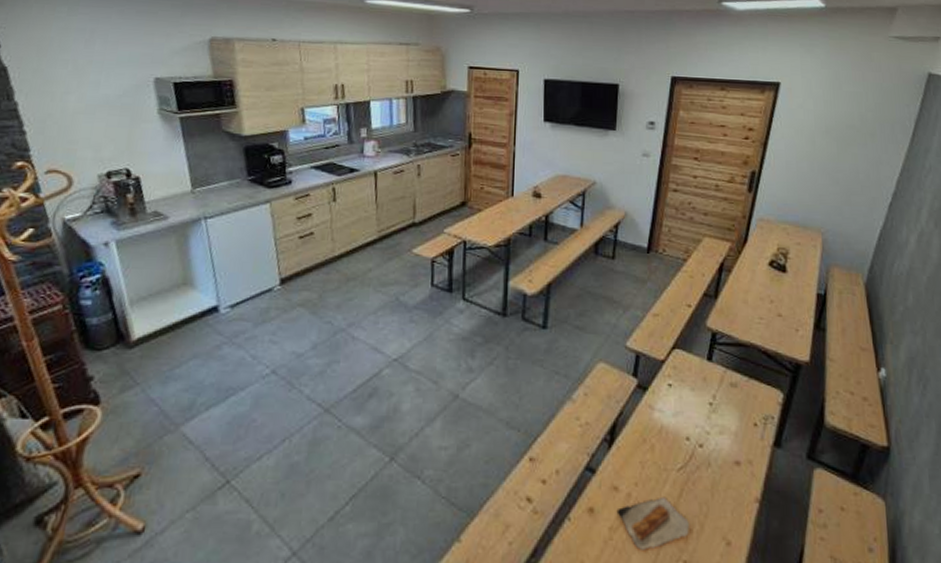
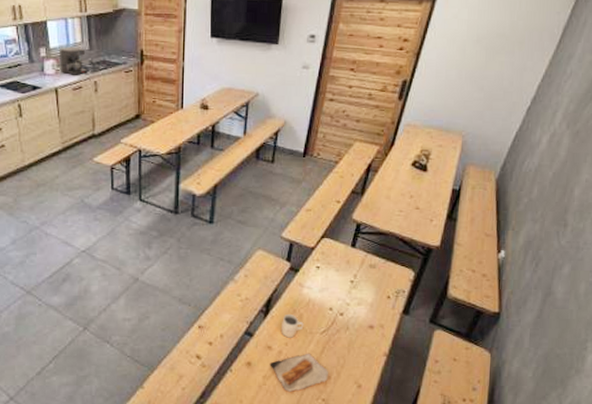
coffee maker: none [381,127,410,158] -> present [59,46,87,75]
mug: none [628,443,657,476] -> present [280,313,304,338]

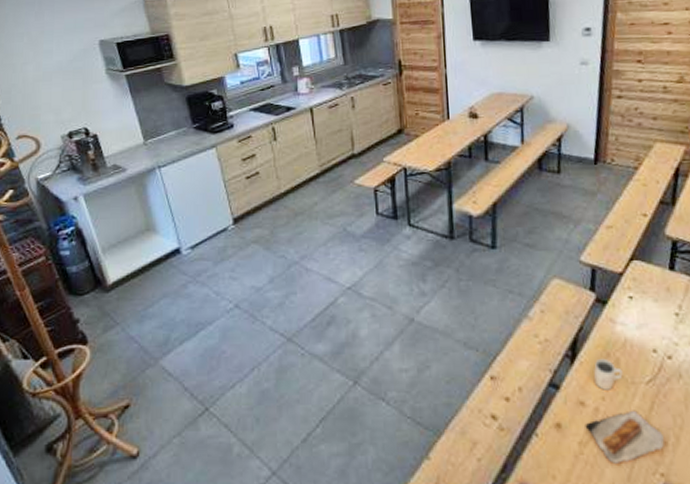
coffee maker: present [59,46,87,75] -> none [312,62,343,93]

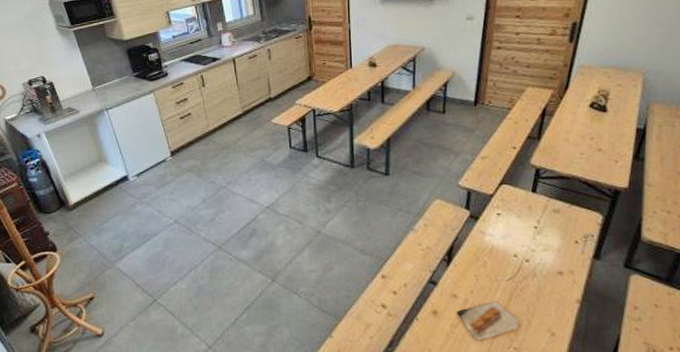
mug: present [593,358,623,390] -> none [464,261,489,286]

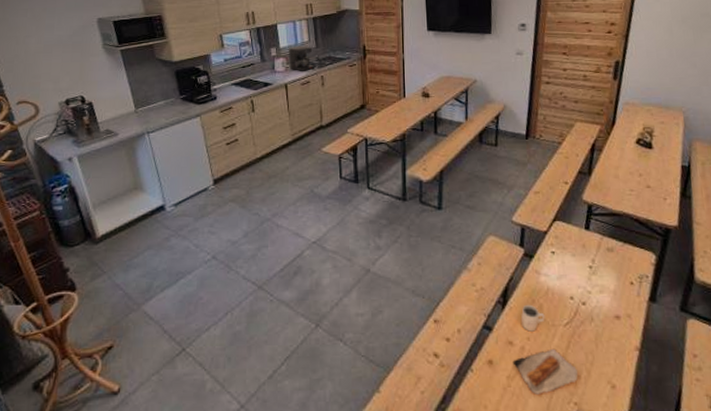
coffee maker: none [234,19,260,45] -> present [288,45,314,71]
mug: none [464,261,489,286] -> present [520,304,545,332]

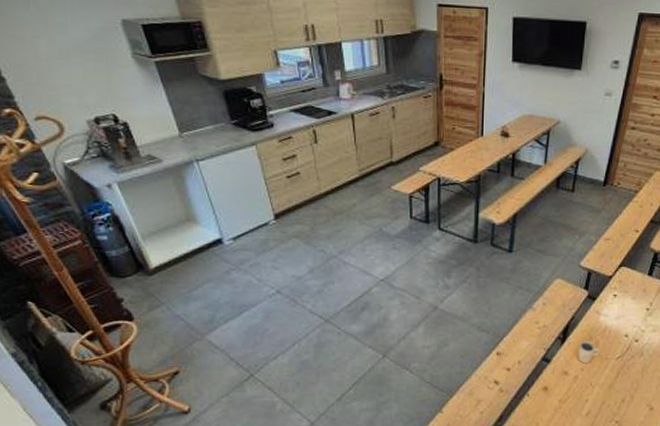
coffee maker: present [288,45,314,71] -> none [354,69,384,100]
sandwich: present [512,348,578,395] -> none [565,378,622,415]

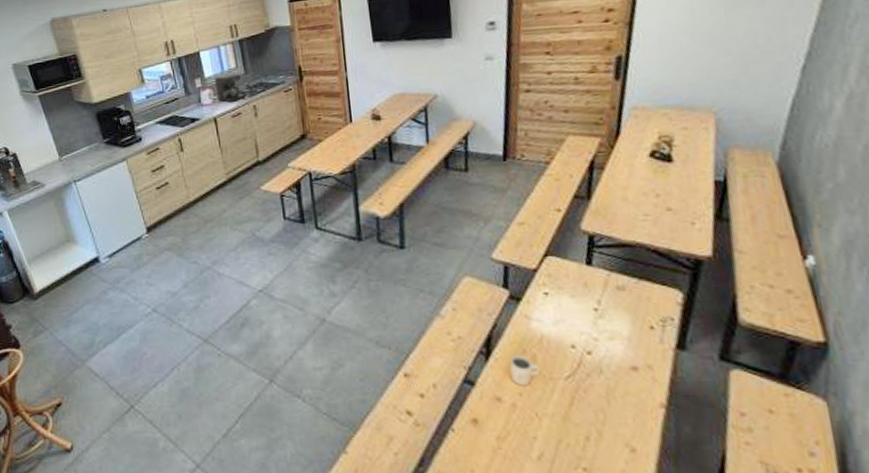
coffee maker: none [354,69,384,100] -> present [214,73,245,102]

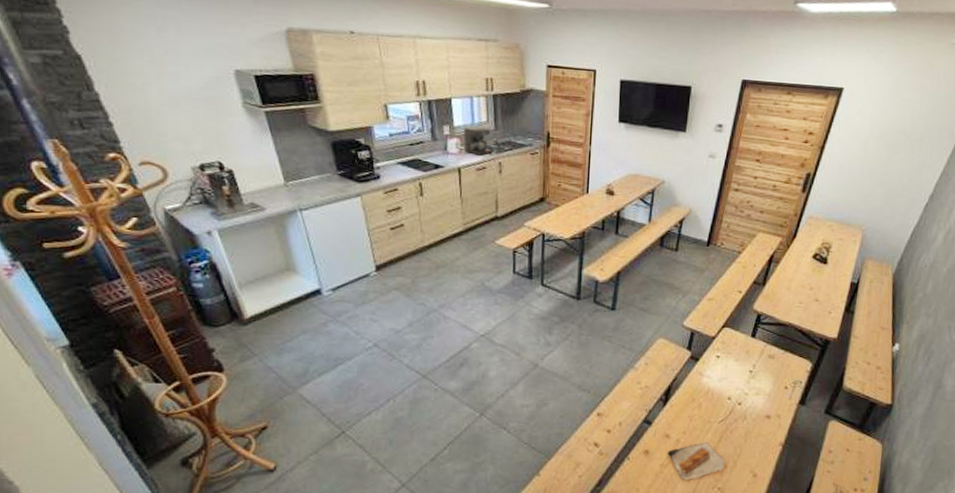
sandwich: none [502,405,586,458] -> present [667,442,725,480]
mug: present [509,354,541,386] -> none [679,402,703,427]

